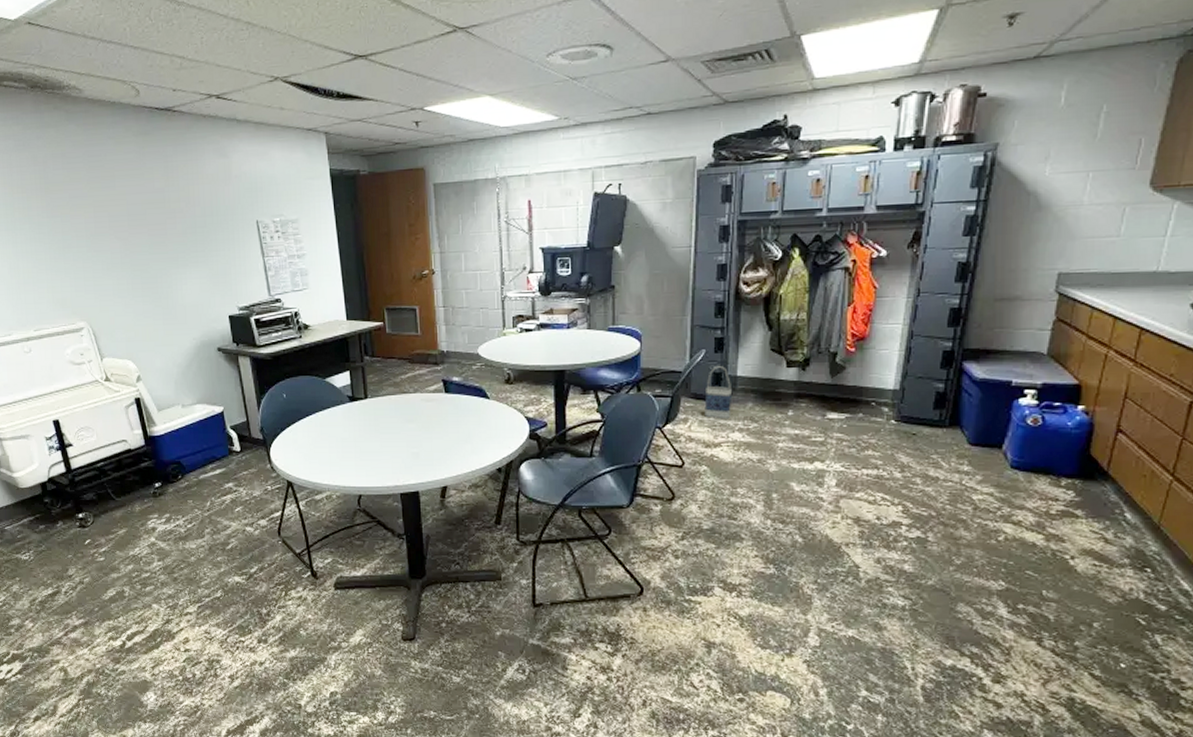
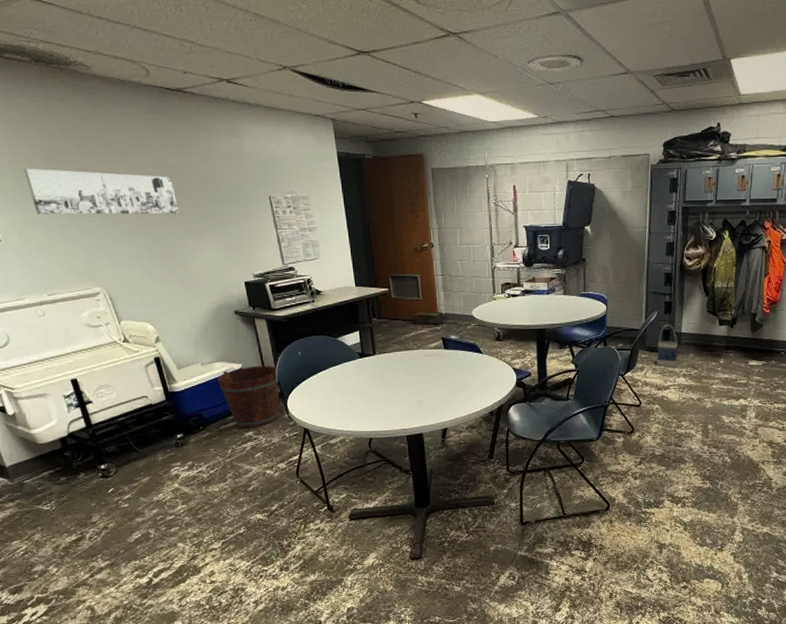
wall art: none [16,198,164,246] -> present [23,168,179,215]
bucket: none [198,408,262,479] -> present [217,365,280,428]

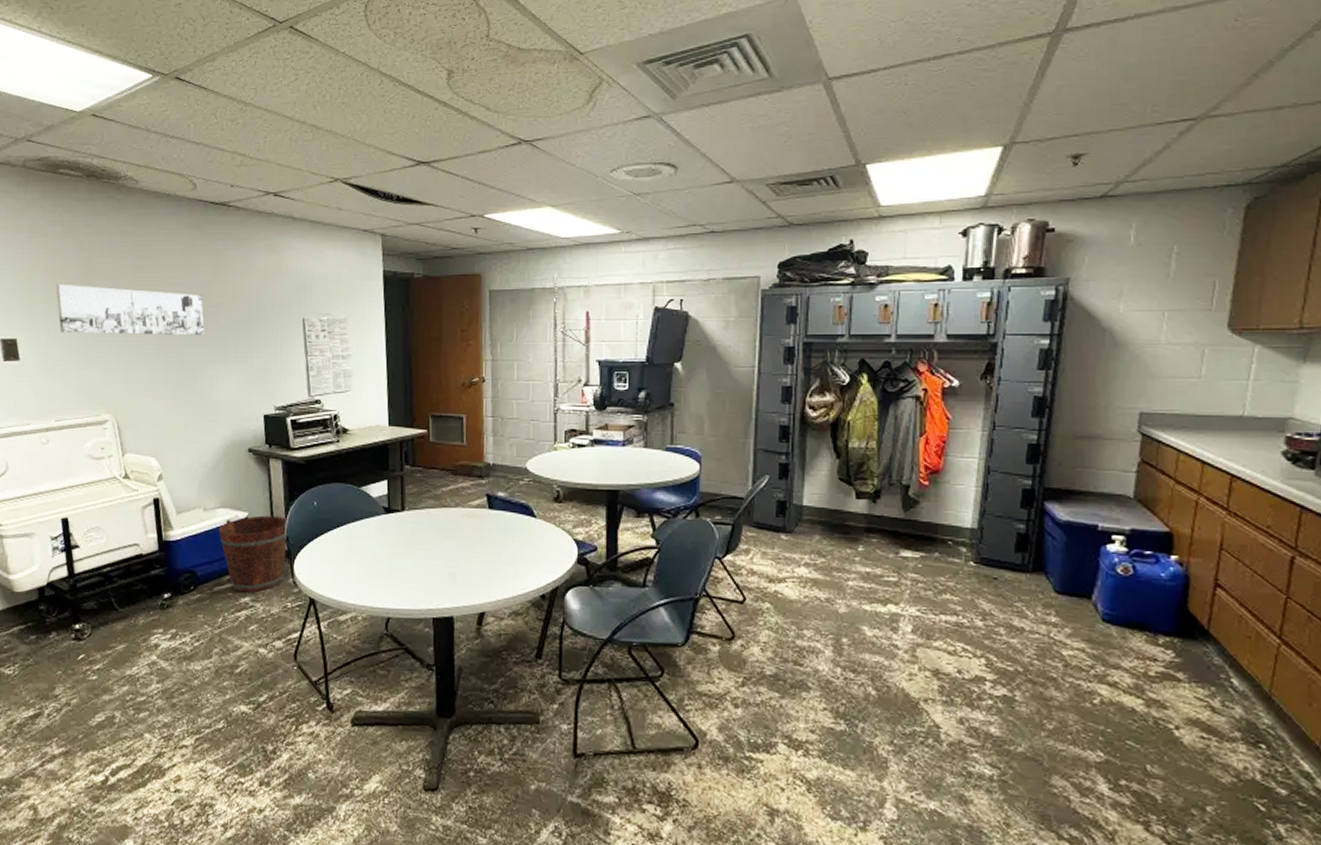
bag: present [657,325,677,367] -> none [768,494,797,552]

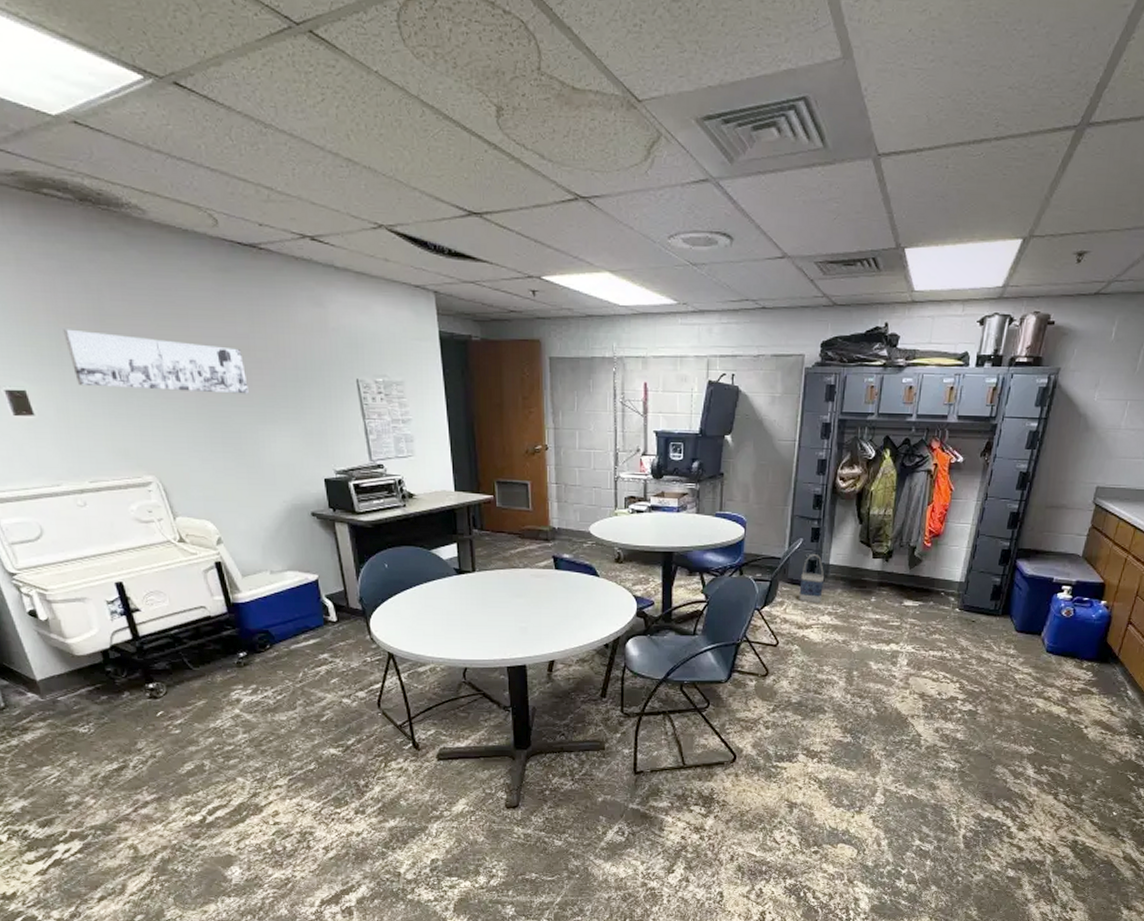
bucket: present [218,515,288,593] -> none [288,577,362,649]
bag: none [768,494,797,552] -> present [799,554,824,604]

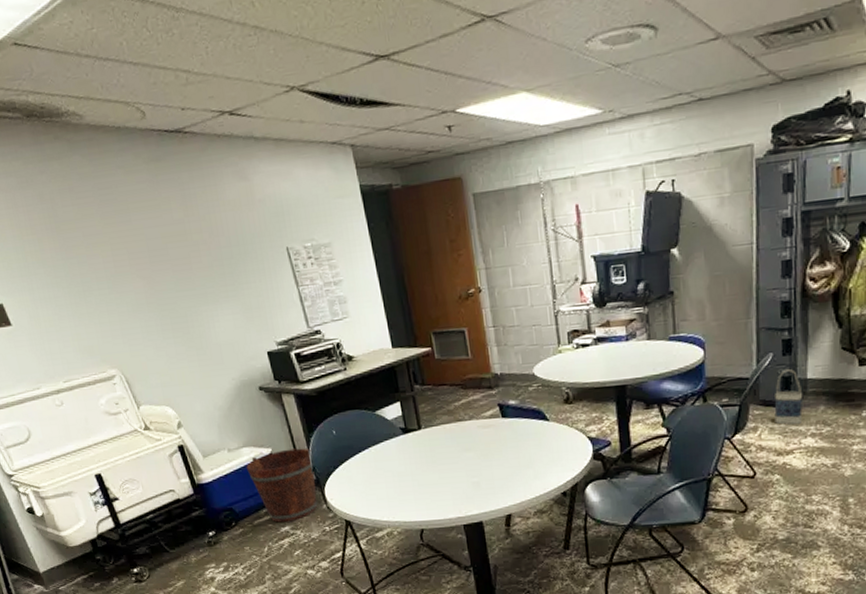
wall art: present [63,329,249,394] -> none [26,234,190,292]
bucket: none [288,577,362,649] -> present [246,448,318,523]

